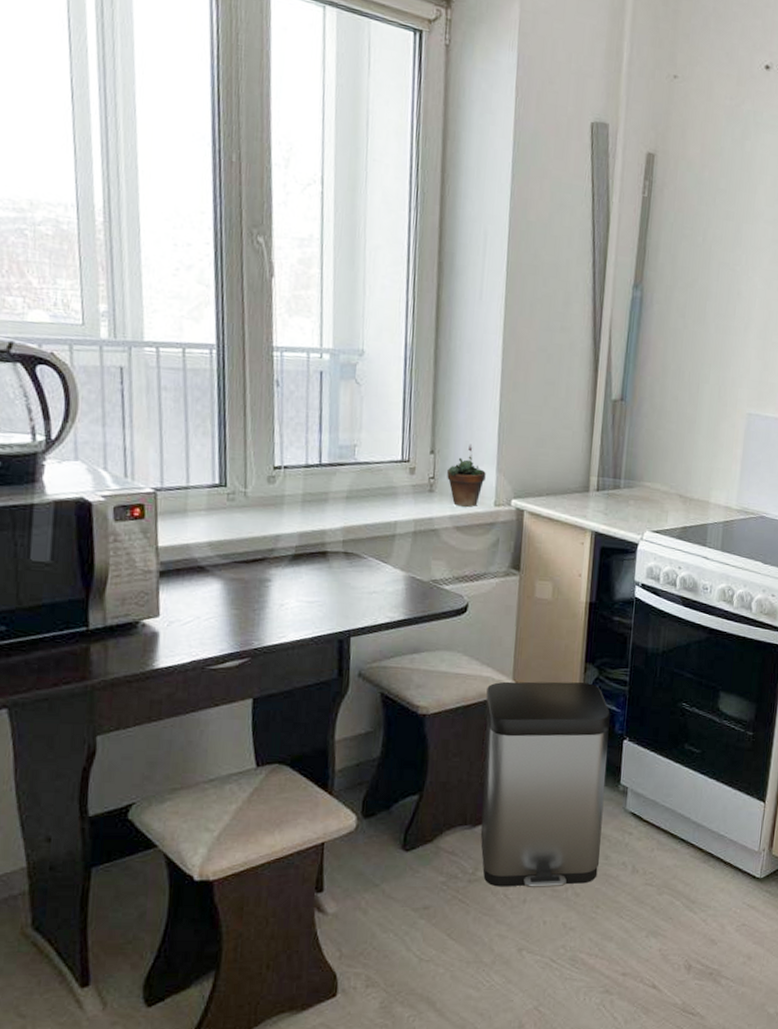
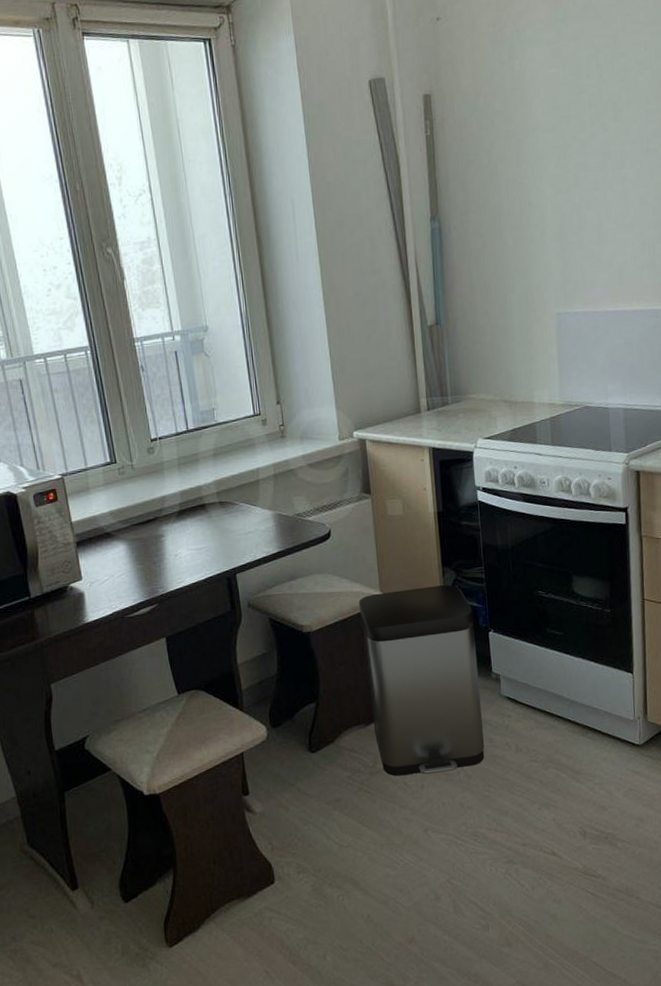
succulent plant: present [447,443,486,508] -> none [294,389,328,447]

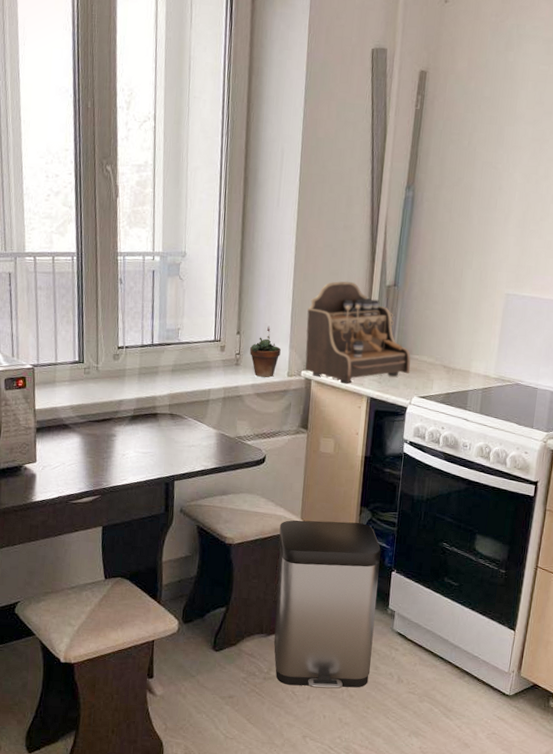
succulent plant: none [294,389,328,447] -> present [250,325,281,378]
spice rack: none [348,327,470,437] -> present [305,281,411,383]

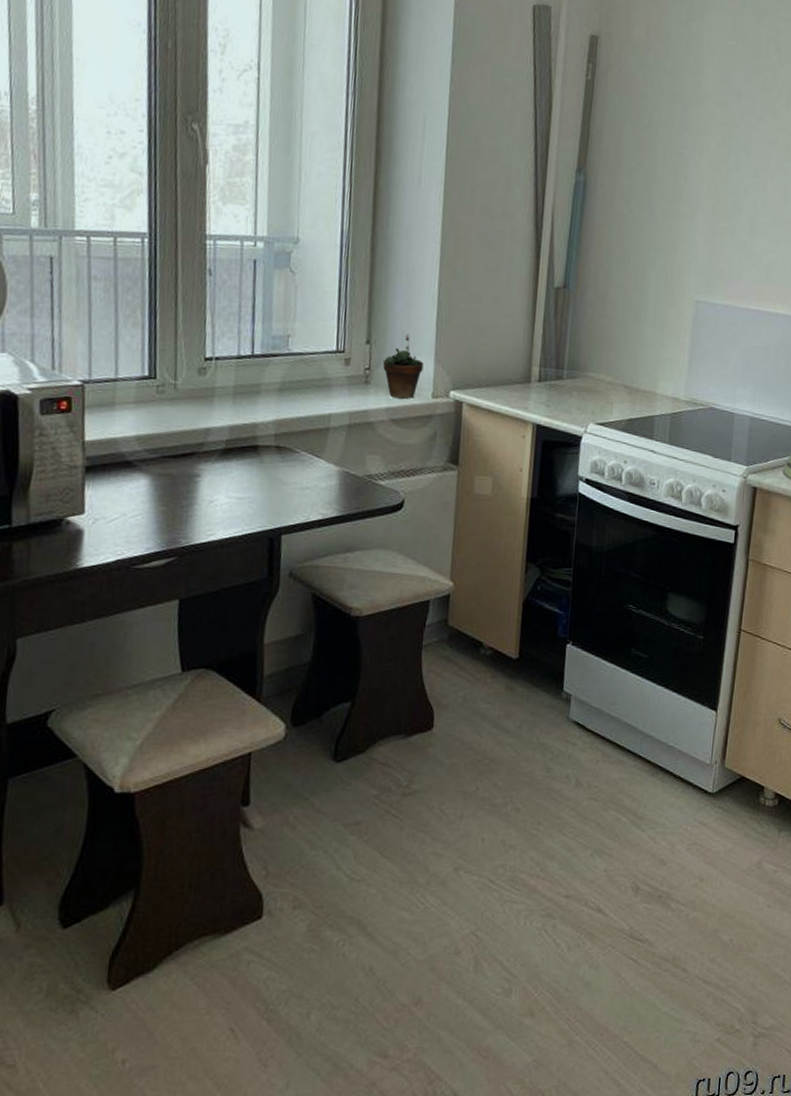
pedal bin: present [273,519,381,689] -> none [415,581,553,803]
spice rack: present [305,281,411,383] -> none [454,280,586,407]

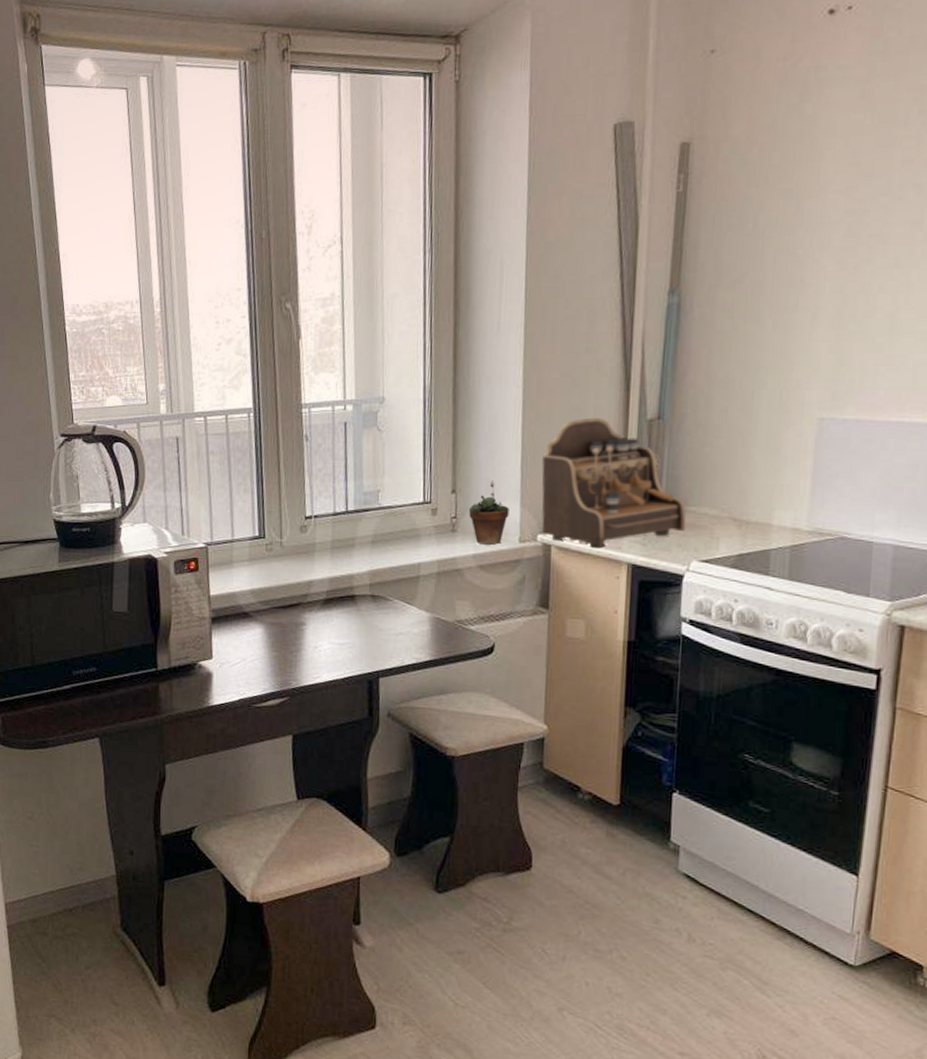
spice rack: none [454,280,586,407] -> present [541,417,686,548]

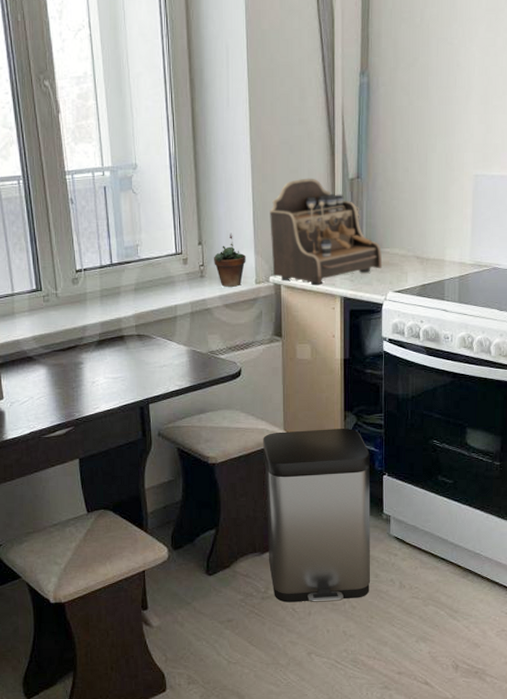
pedal bin: none [514,725,656,948] -> present [263,429,371,603]

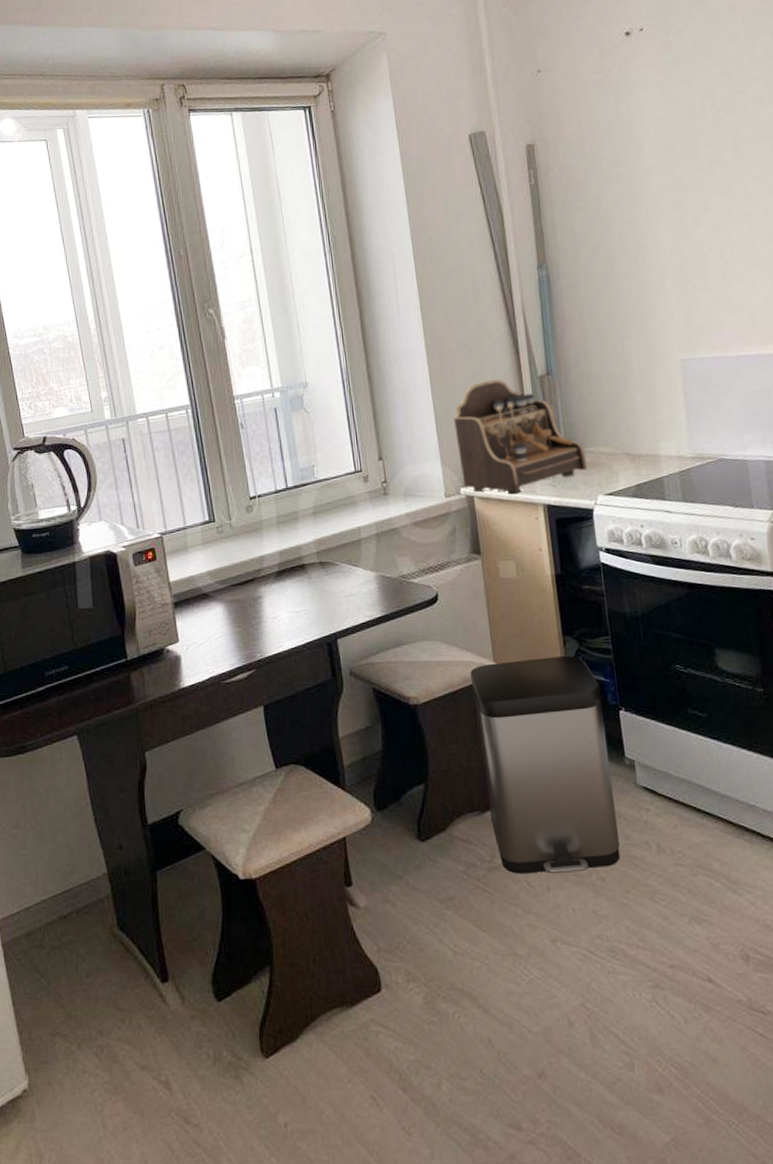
succulent plant: present [214,232,246,288] -> none [397,444,433,504]

